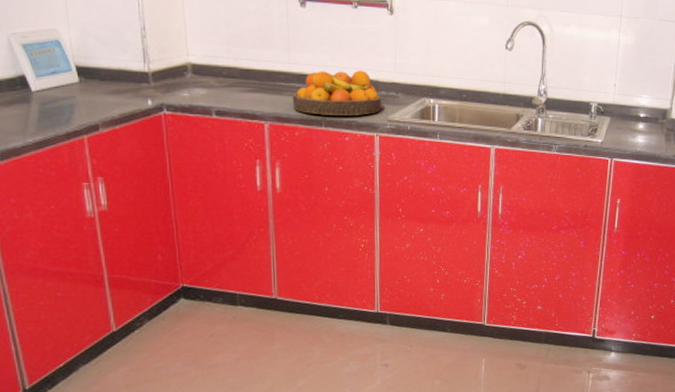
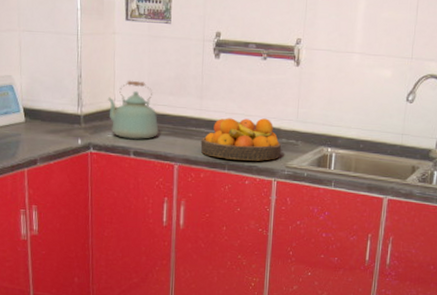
kettle: none [180,32,243,98] -> present [108,80,159,140]

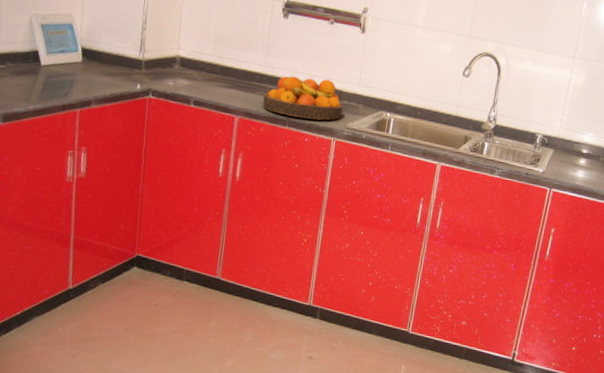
kettle: present [108,80,159,140] -> none [172,30,222,90]

